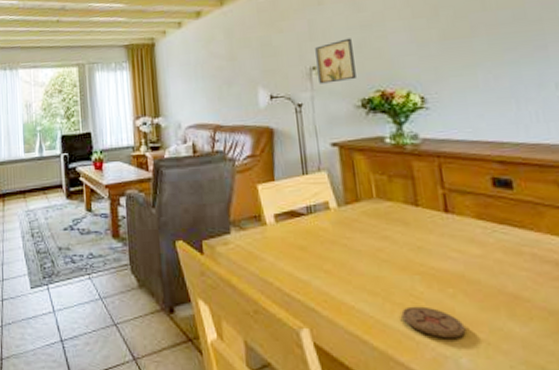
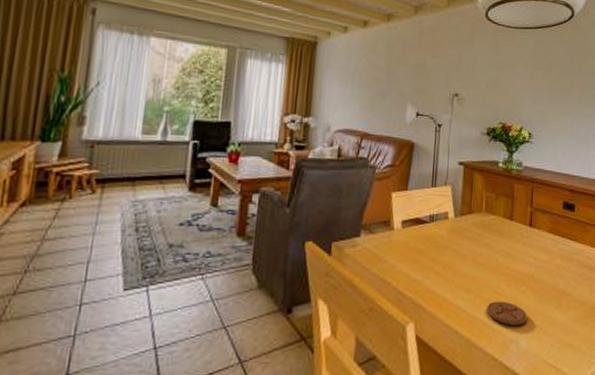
wall art: present [315,38,356,84] -> none [458,74,489,111]

